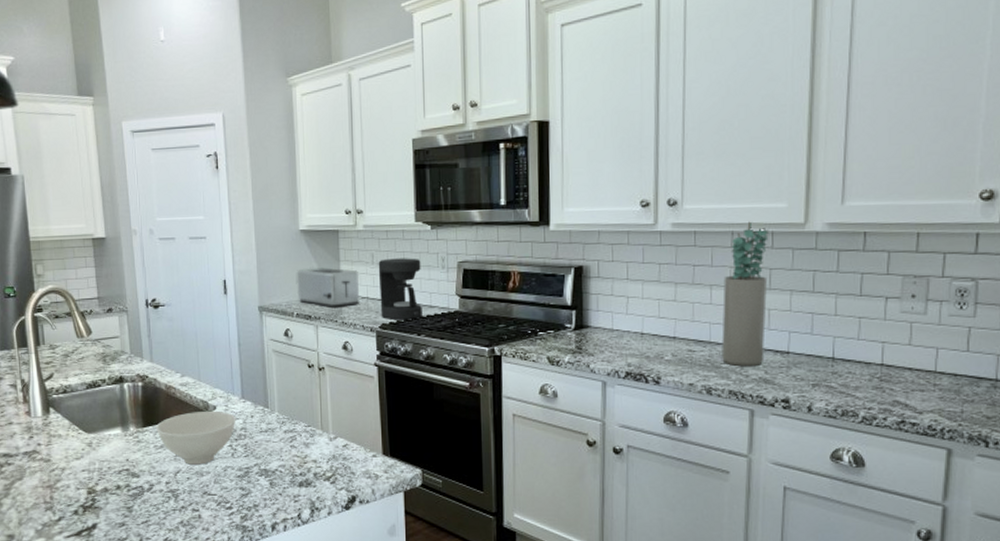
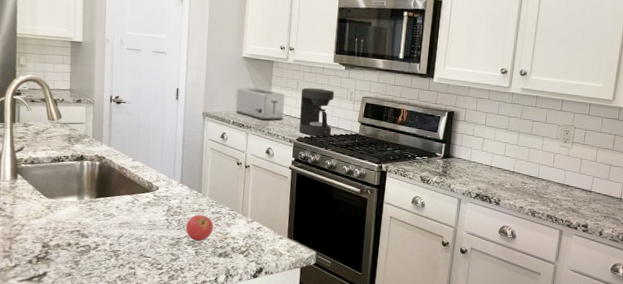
bowl: present [156,410,236,465] -> none [107,190,174,233]
fruit: none [255,435,288,469] -> present [186,214,214,241]
vase: present [722,221,769,367] -> none [545,94,587,199]

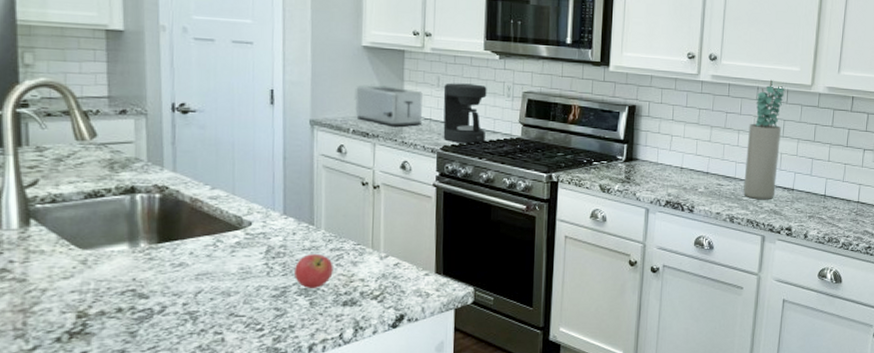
vase: none [545,94,587,199] -> present [743,80,785,200]

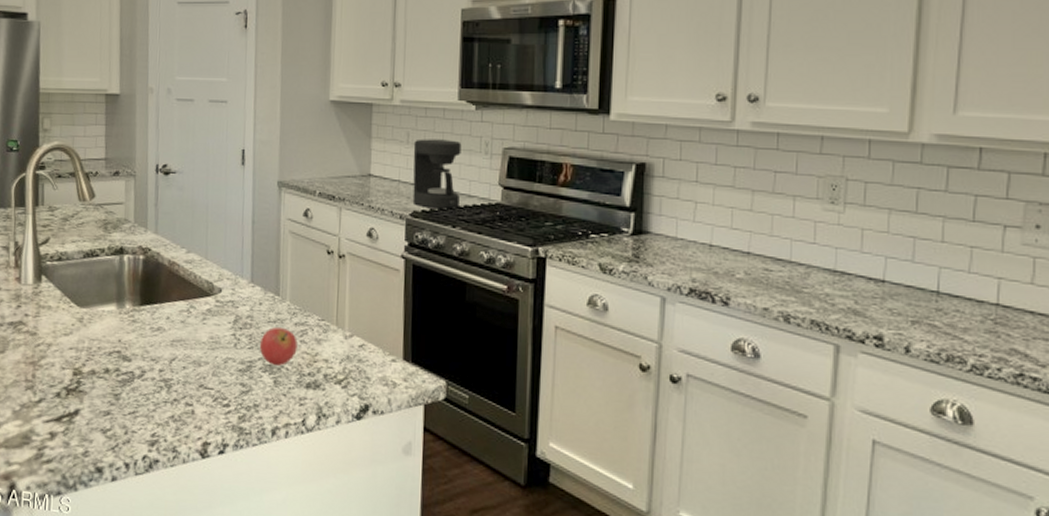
toaster: present [356,85,422,128] -> none [323,143,391,190]
vase: present [743,80,785,200] -> none [804,126,865,295]

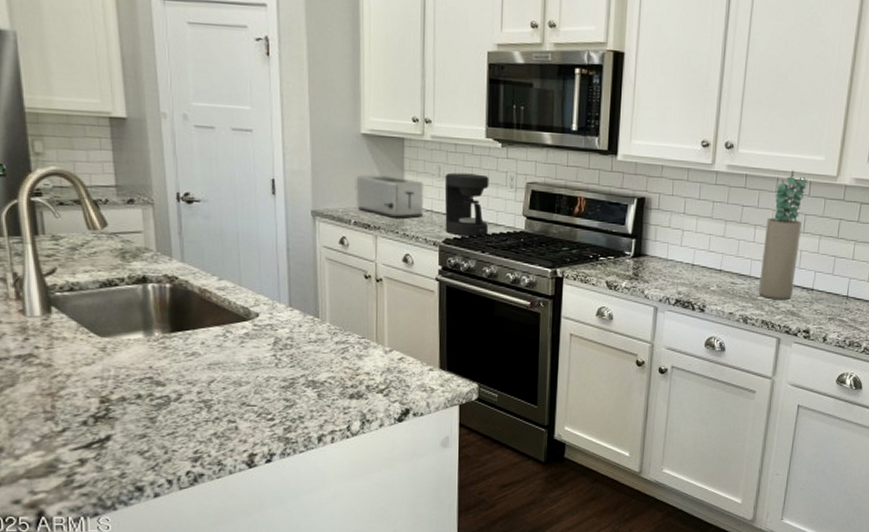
fruit: present [260,326,298,366] -> none [302,346,339,380]
toaster: none [323,143,391,190] -> present [356,175,423,219]
vase: none [804,126,865,295] -> present [759,170,807,301]

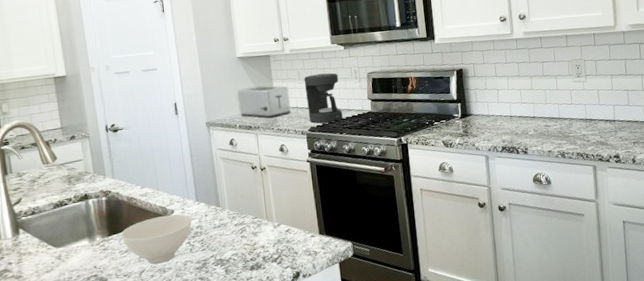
bowl: none [187,317,282,374] -> present [120,214,193,264]
vase: present [759,170,807,301] -> none [564,27,598,135]

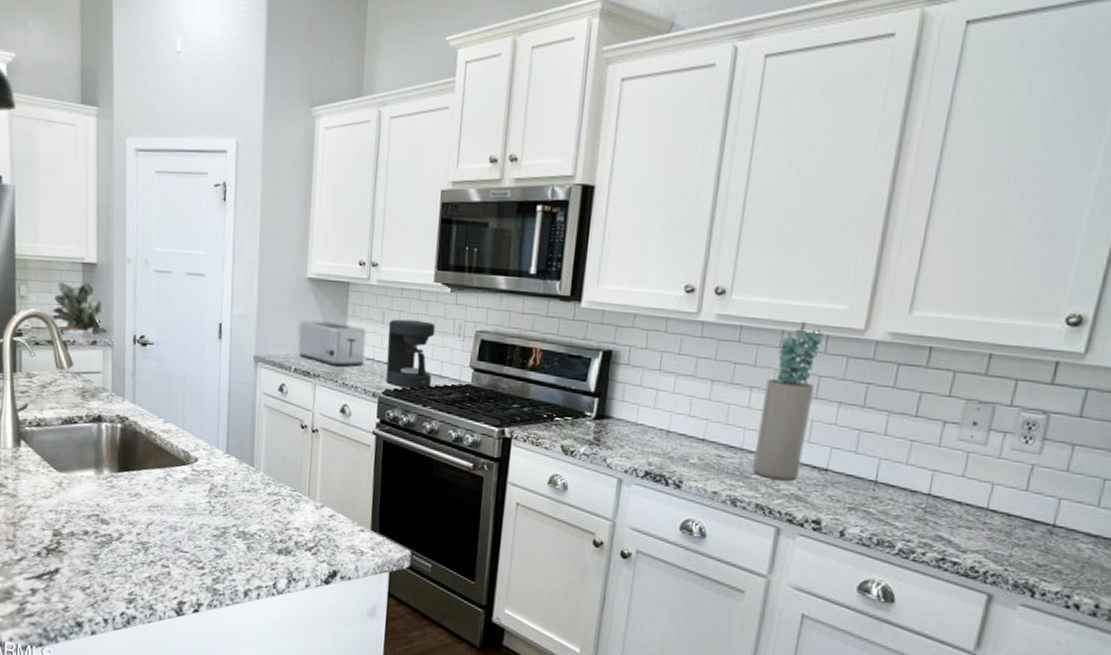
plant: none [32,93,83,136] -> present [51,282,108,334]
bowl: present [120,214,193,264] -> none [132,461,218,519]
vase: none [564,27,598,135] -> present [753,321,823,481]

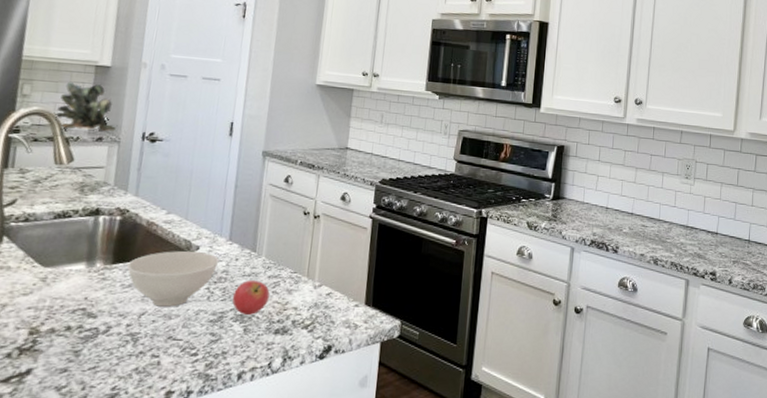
bowl: none [132,461,218,519] -> present [127,250,220,307]
fruit: none [234,495,270,533] -> present [232,279,270,315]
toaster: present [298,320,366,367] -> none [305,120,367,161]
coffee maker: present [385,319,436,389] -> none [382,120,426,178]
vase: present [753,321,823,481] -> none [667,124,708,243]

